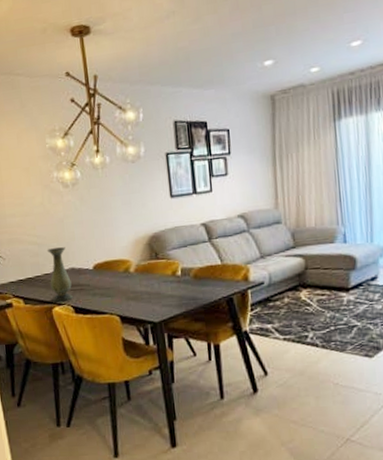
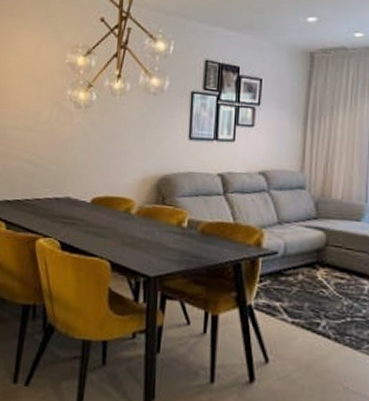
vase: present [46,247,73,302] -> none [39,171,65,234]

